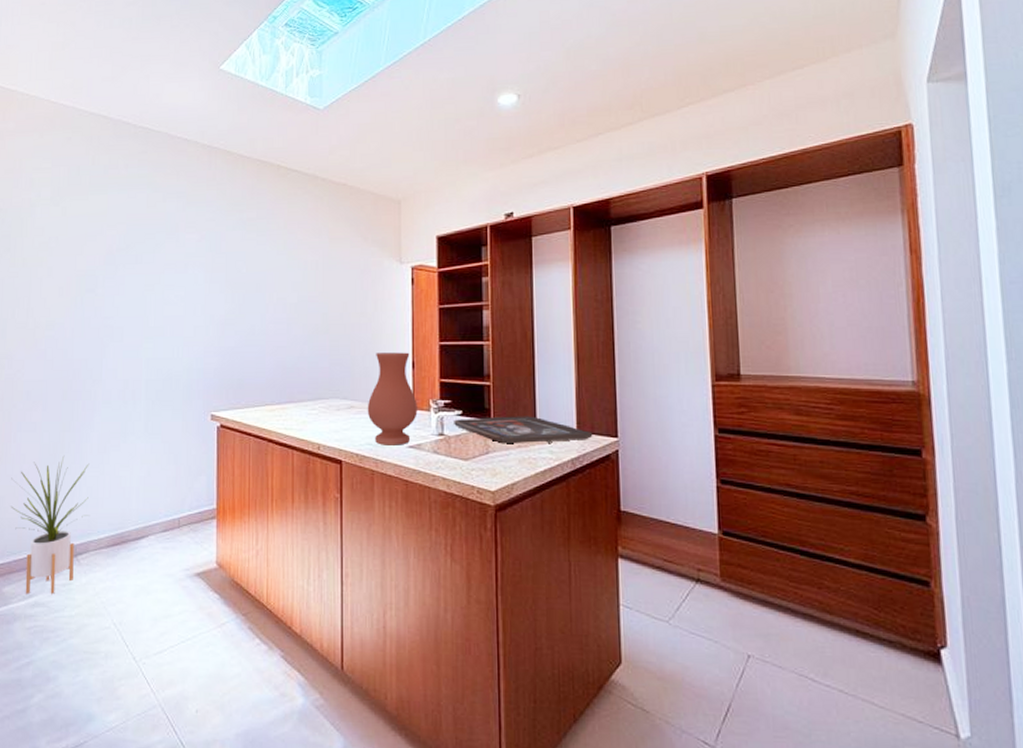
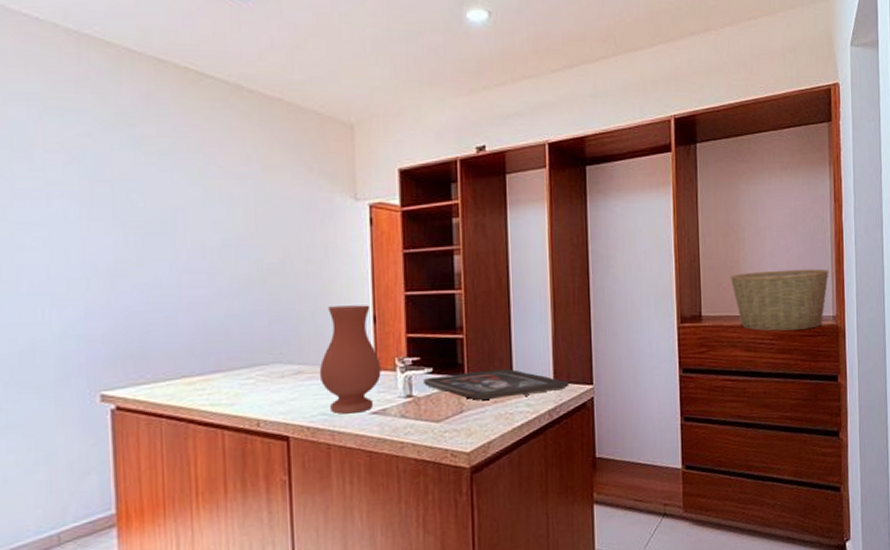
basket: none [775,327,906,395] -> present [730,269,829,331]

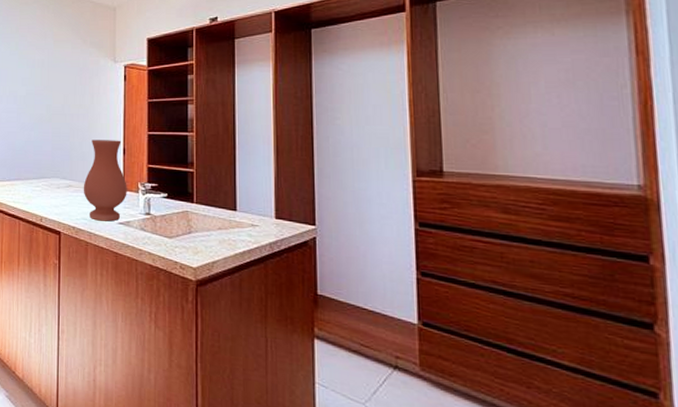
religious icon: present [423,368,570,402] -> none [160,200,291,227]
basket: present [730,269,829,331] -> none [481,129,630,197]

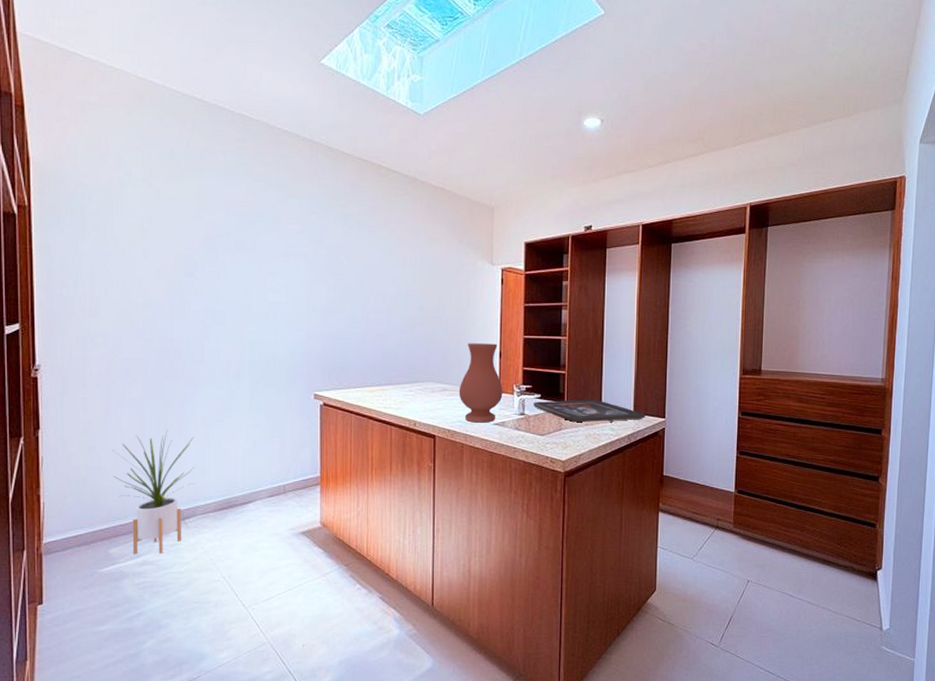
religious icon: none [160,200,291,227] -> present [533,399,646,423]

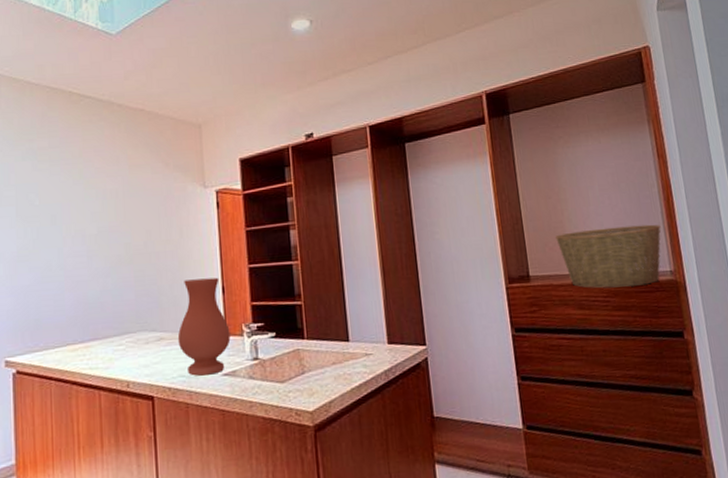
religious icon: present [533,399,646,423] -> none [268,331,403,363]
basket: none [789,336,882,388] -> present [556,224,661,289]

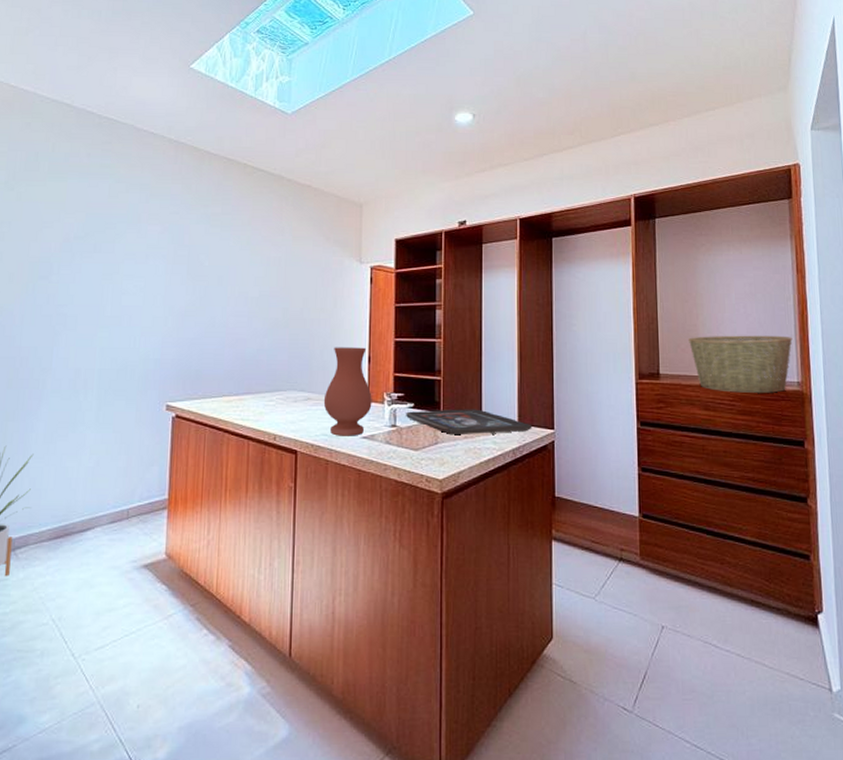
religious icon: none [268,331,403,363] -> present [406,409,532,435]

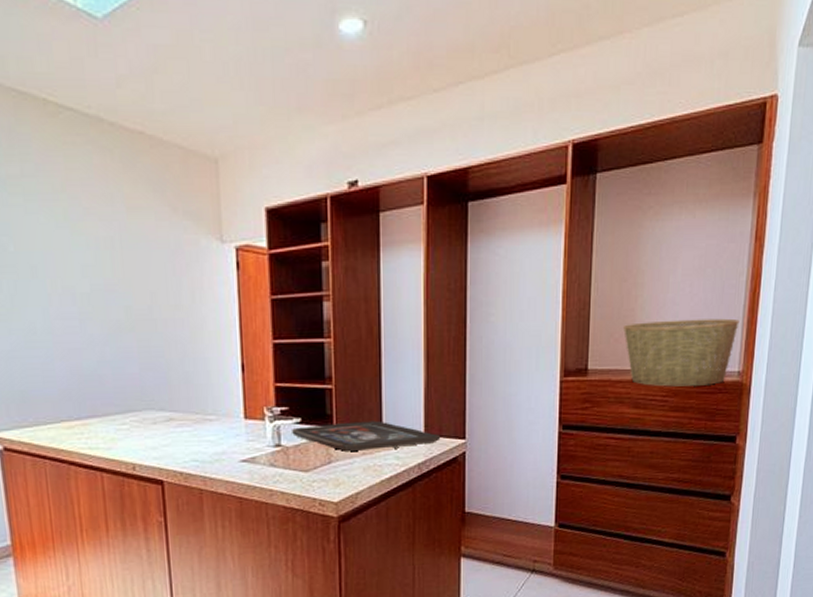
vase: present [323,347,372,436] -> none [189,353,250,461]

